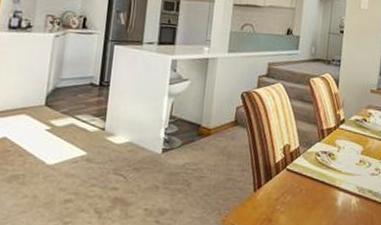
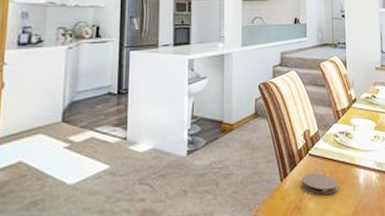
coaster: none [276,188,314,211] -> present [302,173,338,195]

